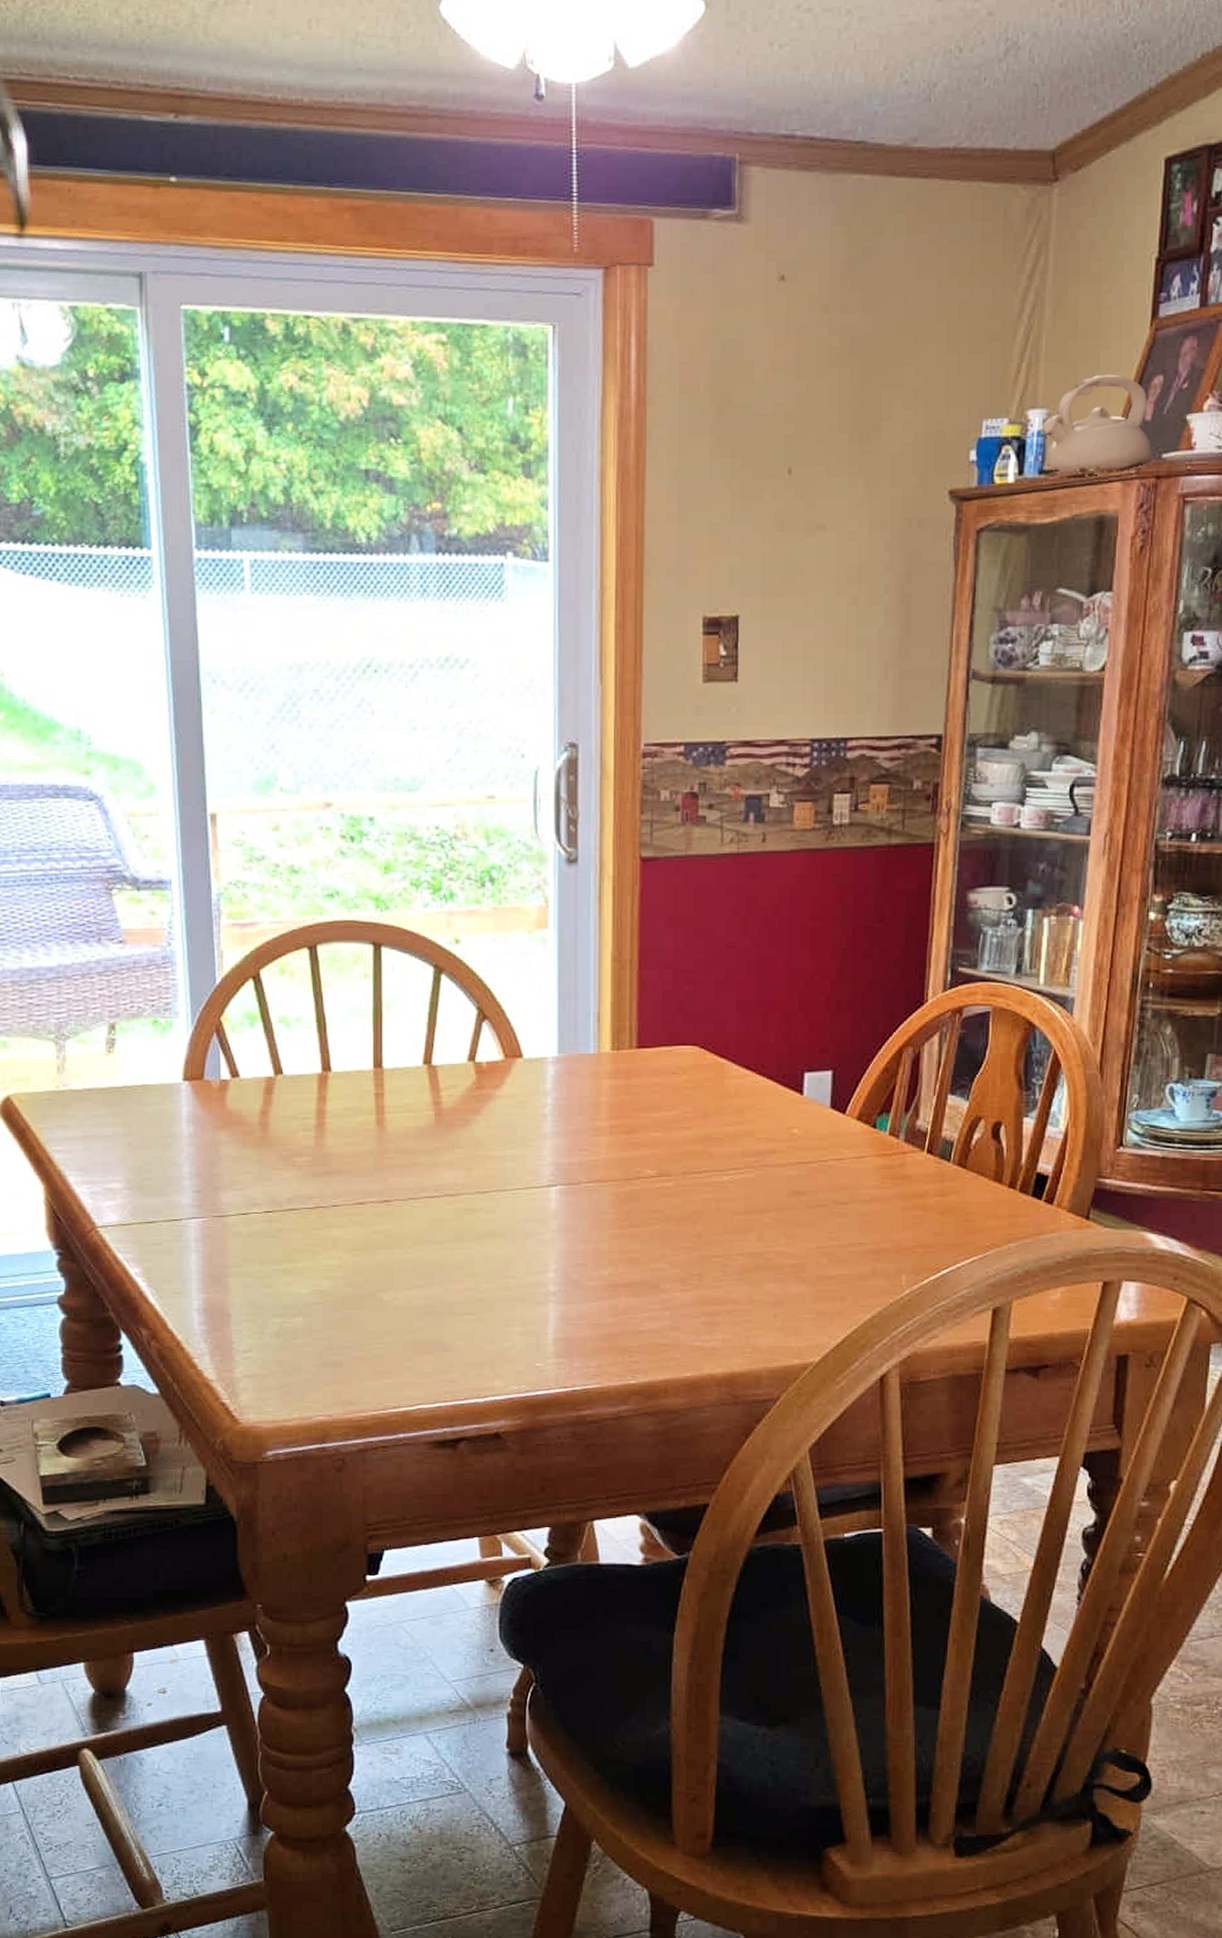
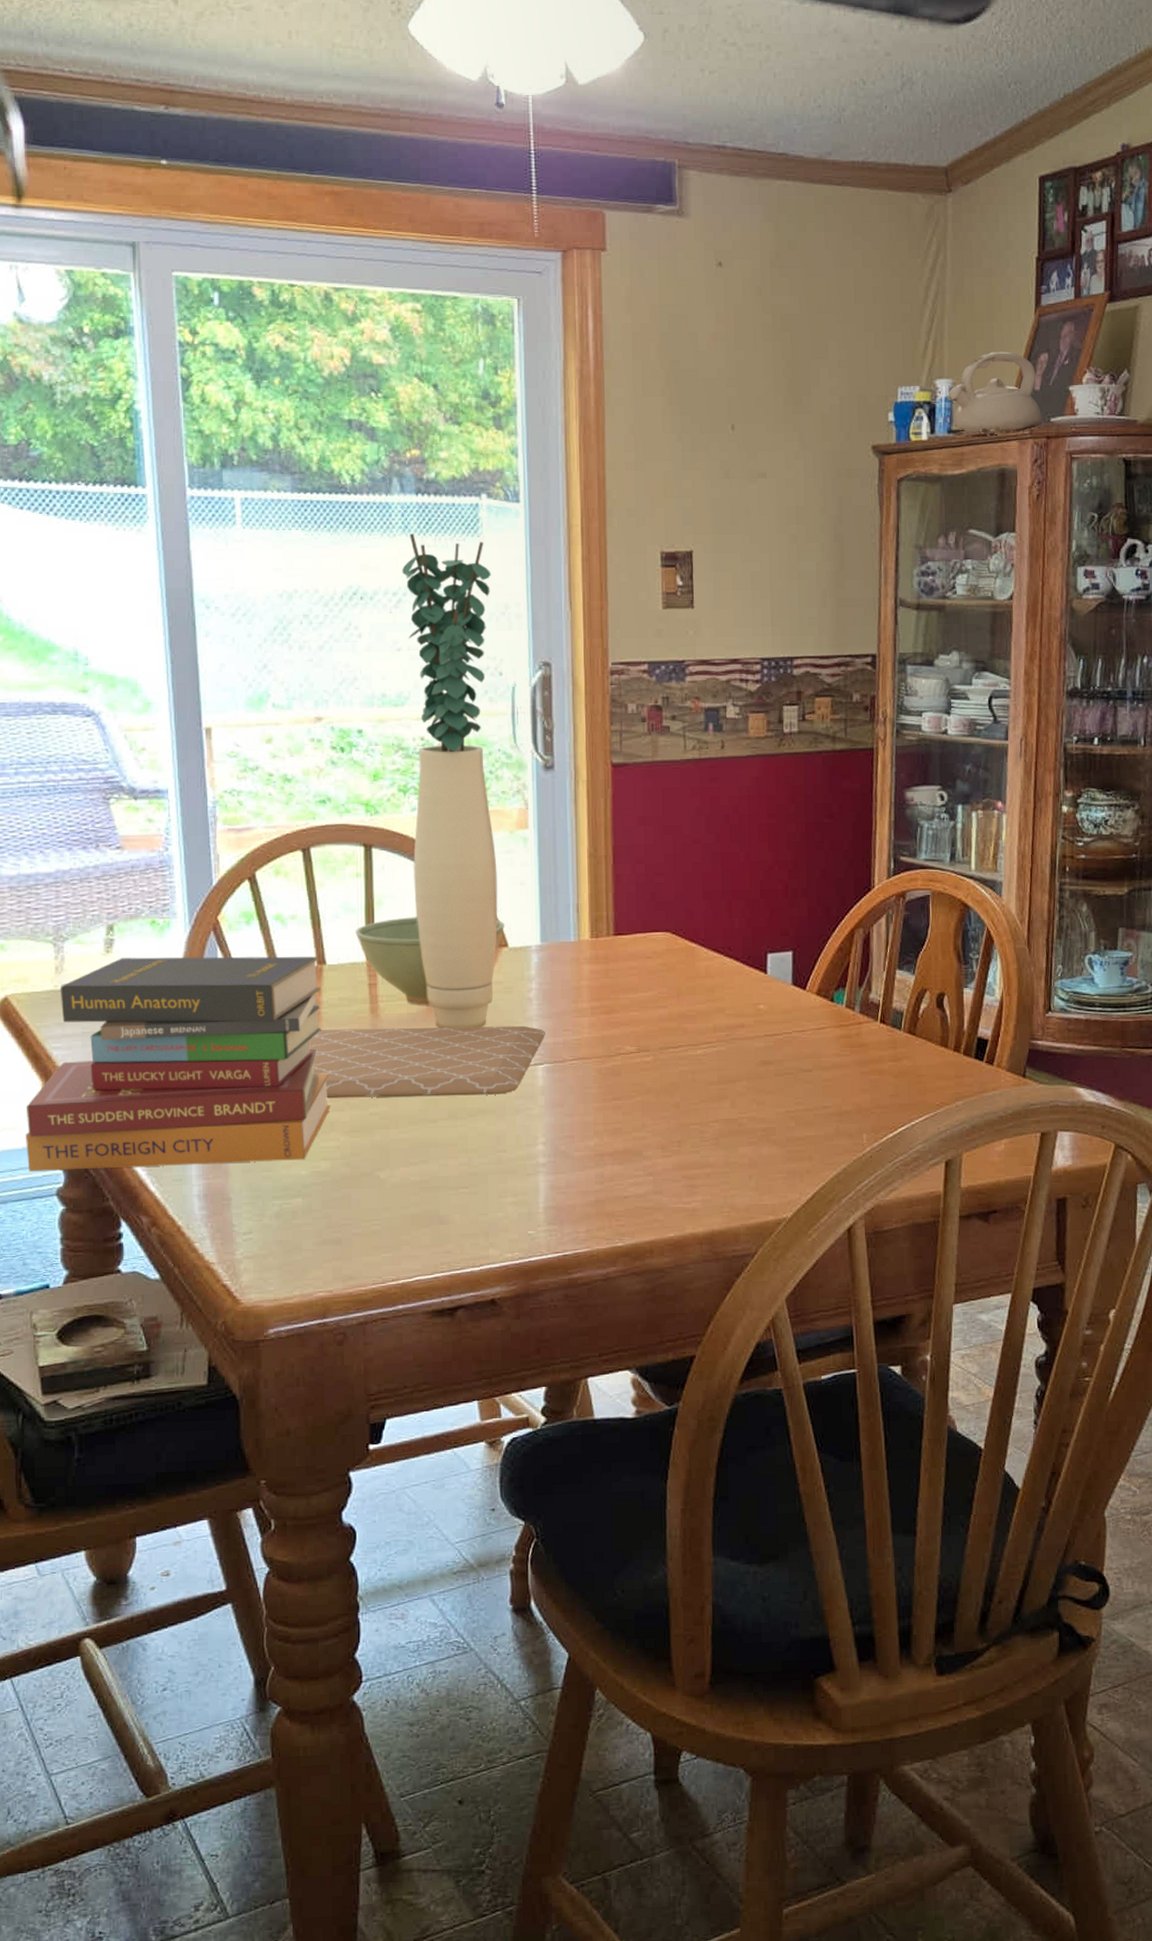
books: none [27,1059,334,1279] -> present [26,956,331,1172]
placemat: none [313,1141,560,1217] -> present [309,1025,545,1099]
bowl: none [362,1022,520,1118] -> present [355,917,505,1005]
vase: none [420,598,515,1144] -> present [402,533,498,1029]

